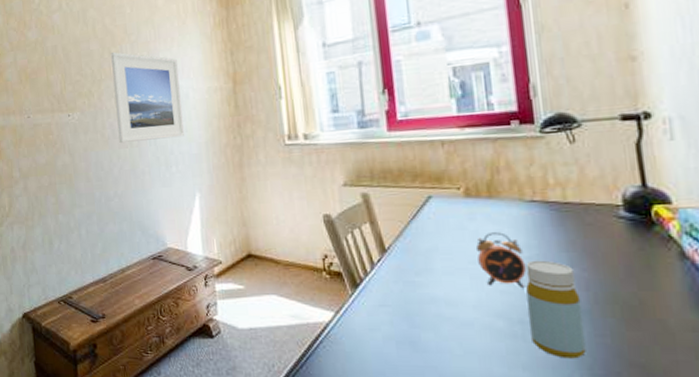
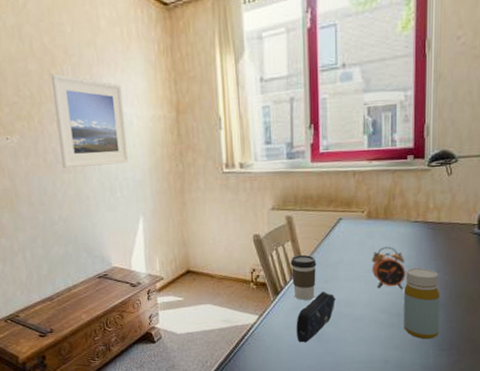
coffee cup: none [370,239,405,296] -> present [290,254,317,300]
pencil case: none [382,285,432,351] -> present [296,291,336,343]

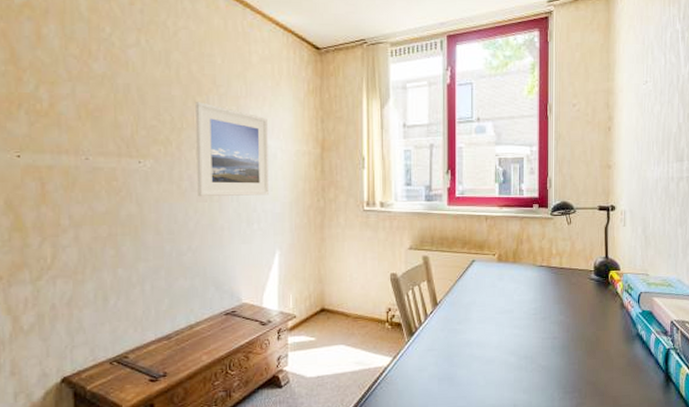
coffee cup: present [290,254,317,300] -> none [425,295,451,342]
pencil case: present [296,291,336,343] -> none [429,332,468,387]
alarm clock: present [372,247,406,290] -> none [502,289,532,332]
bottle: present [404,267,440,339] -> none [531,310,563,382]

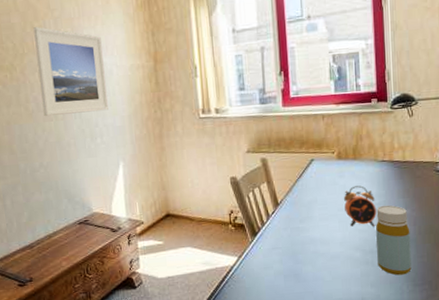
alarm clock: none [502,289,532,332] -> present [344,185,377,227]
bottle: none [531,310,563,382] -> present [376,205,412,276]

